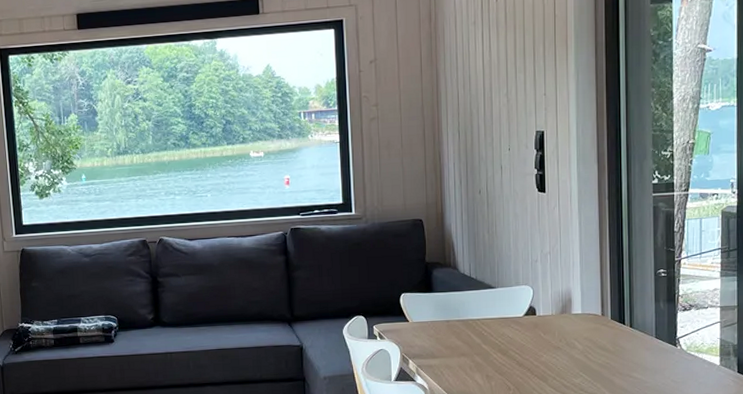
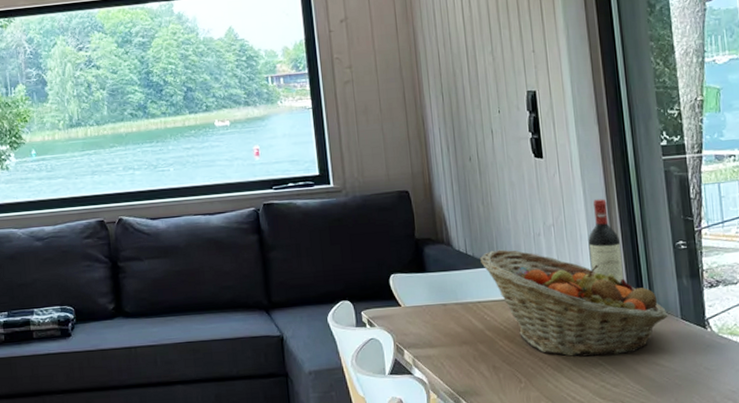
fruit basket: none [481,273,644,369] -> present [479,249,668,357]
wine bottle: none [580,230,608,304] -> present [588,199,624,282]

